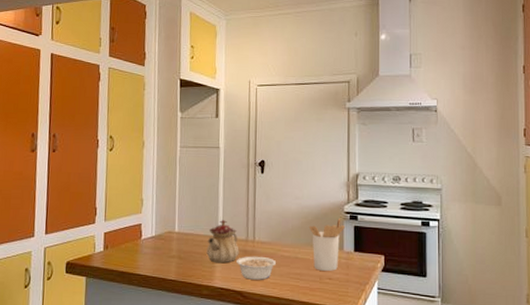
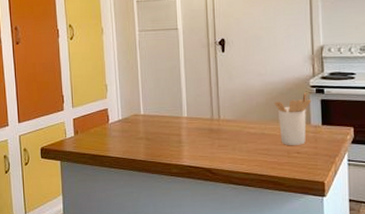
teapot: present [206,220,239,264] -> none [172,101,205,143]
legume: present [236,256,276,280] -> none [203,134,242,157]

